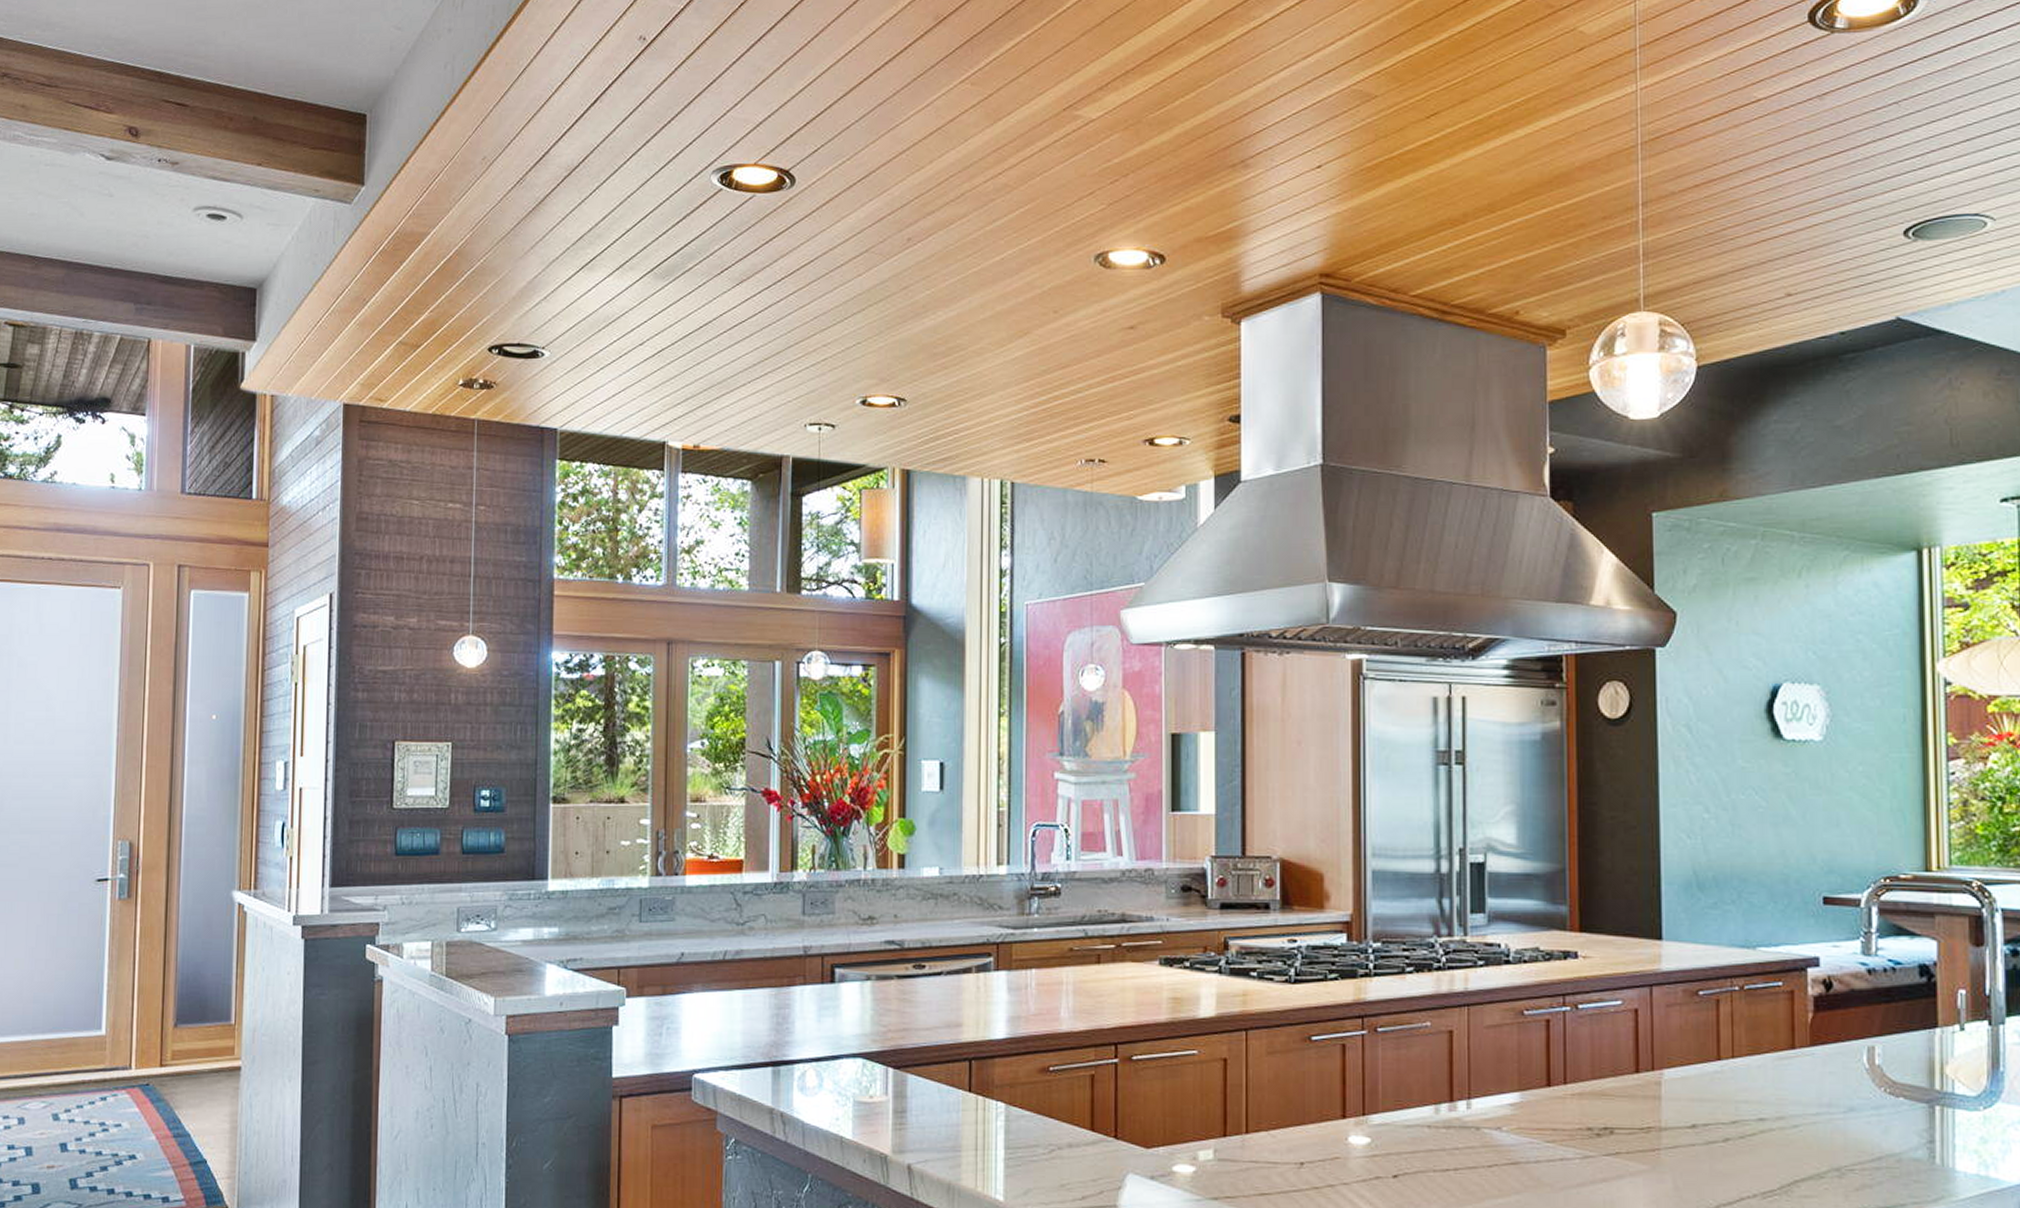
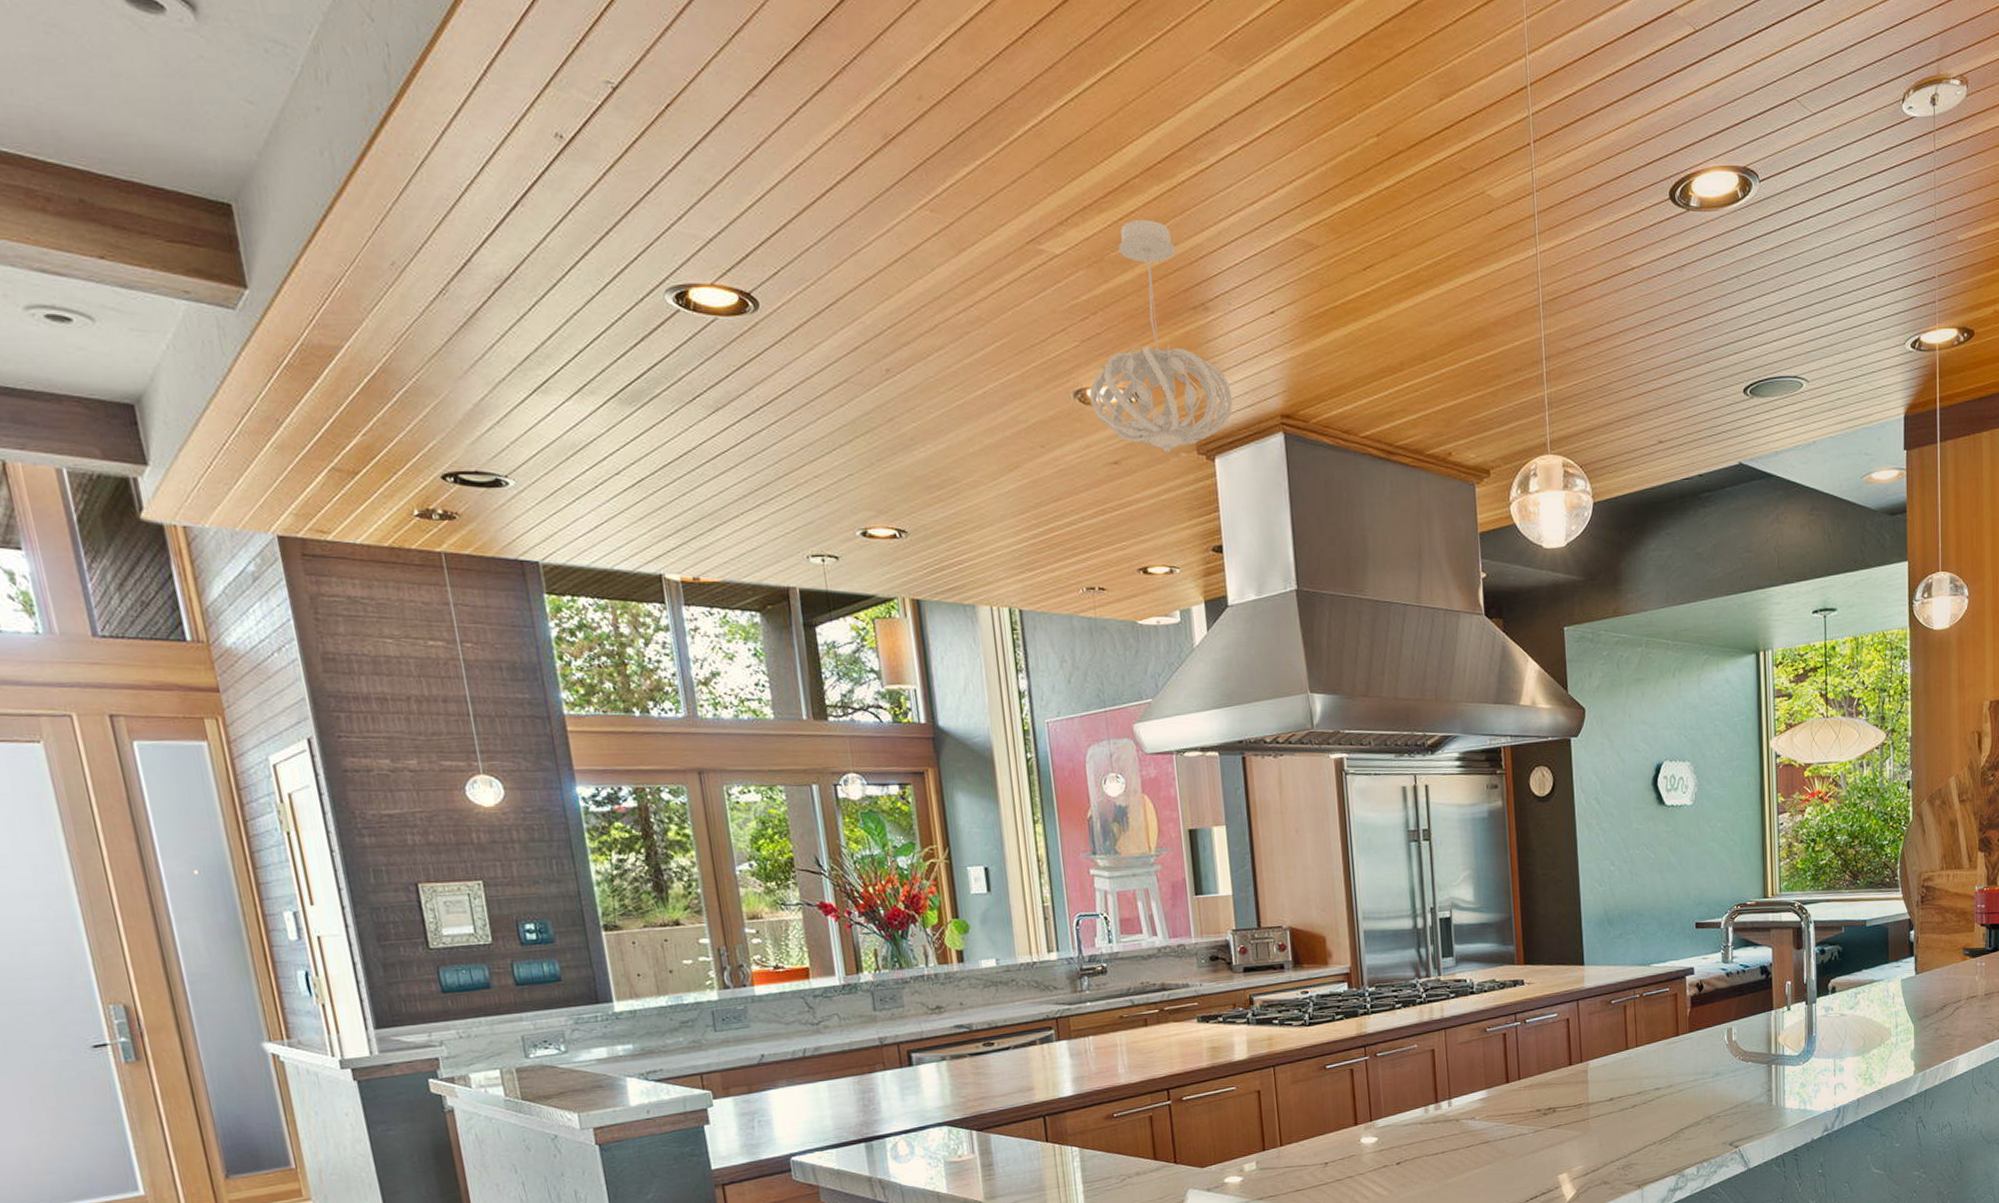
pendant light: none [1111,79,1267,315] -> present [1089,219,1233,452]

